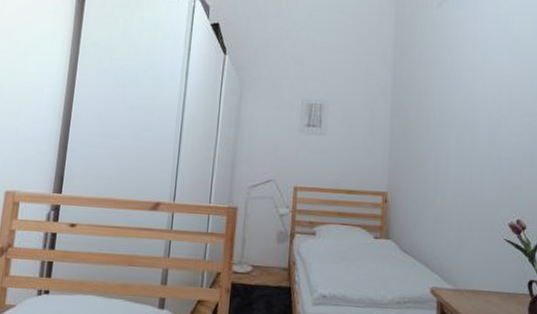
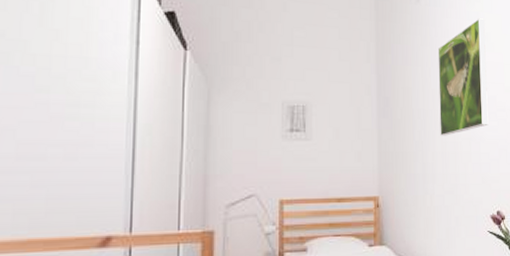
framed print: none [456,20,513,139] -> present [437,18,489,136]

